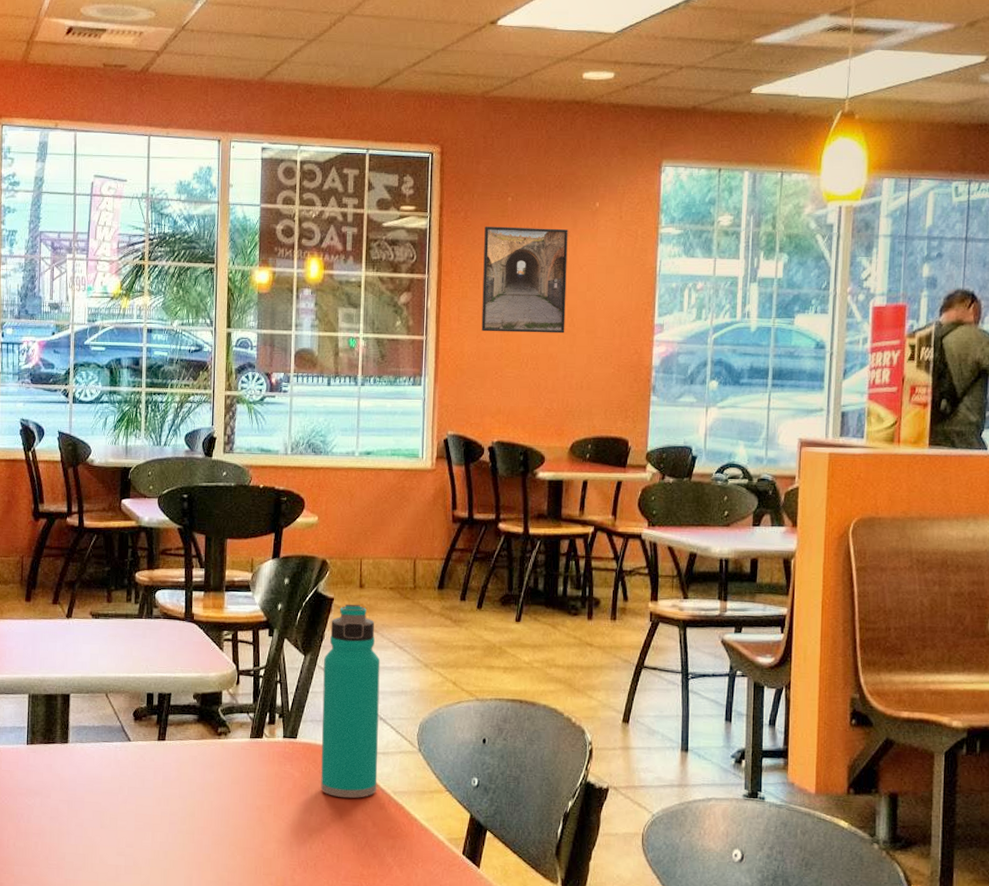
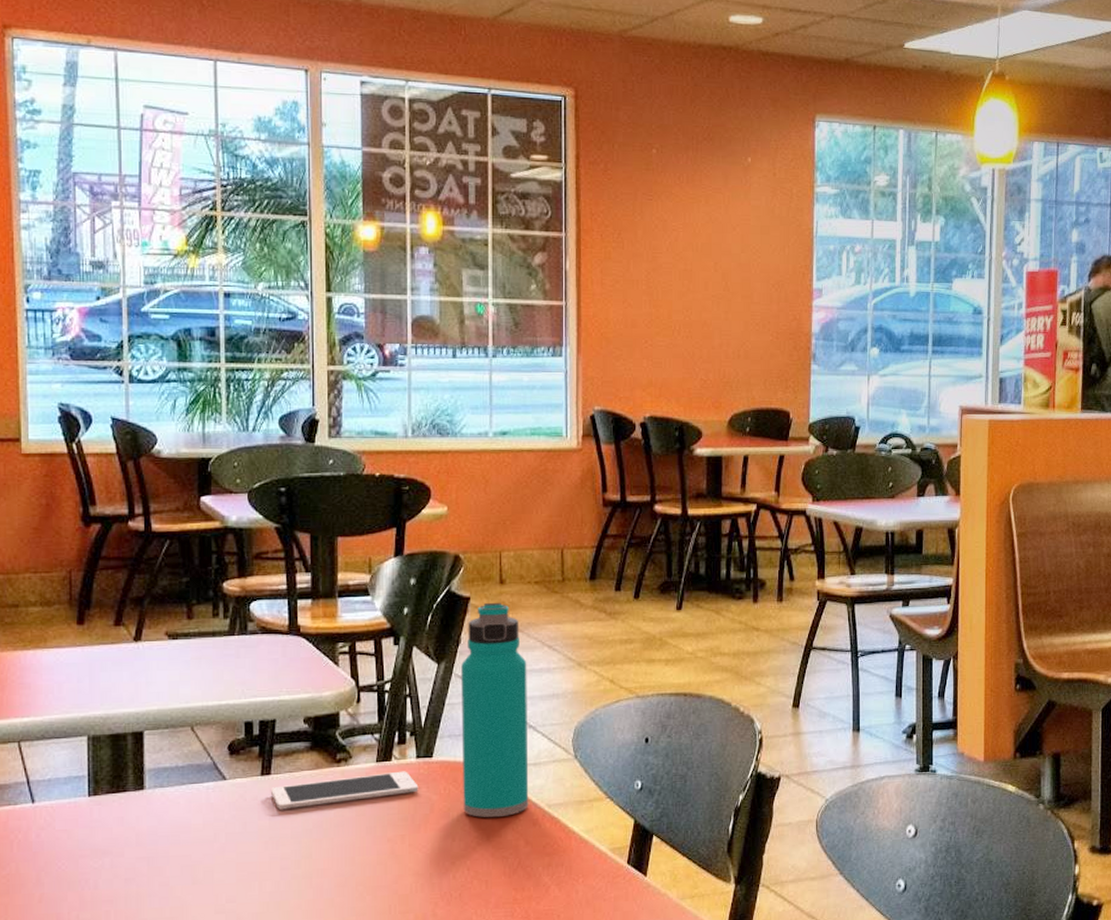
cell phone: none [164,748,284,772] -> present [270,771,419,810]
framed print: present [481,226,568,334] -> none [627,180,719,299]

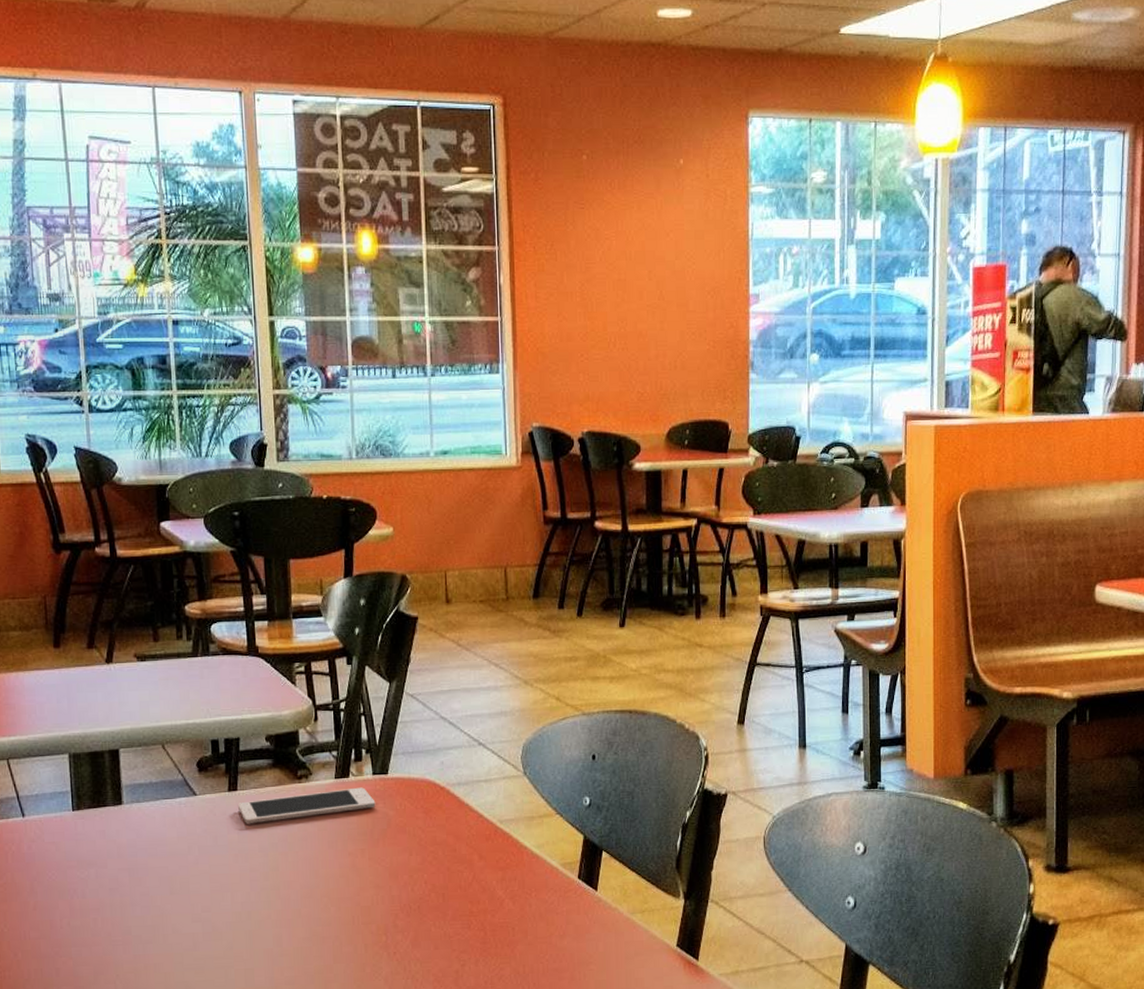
water bottle: present [461,602,529,818] -> none [412,621,481,833]

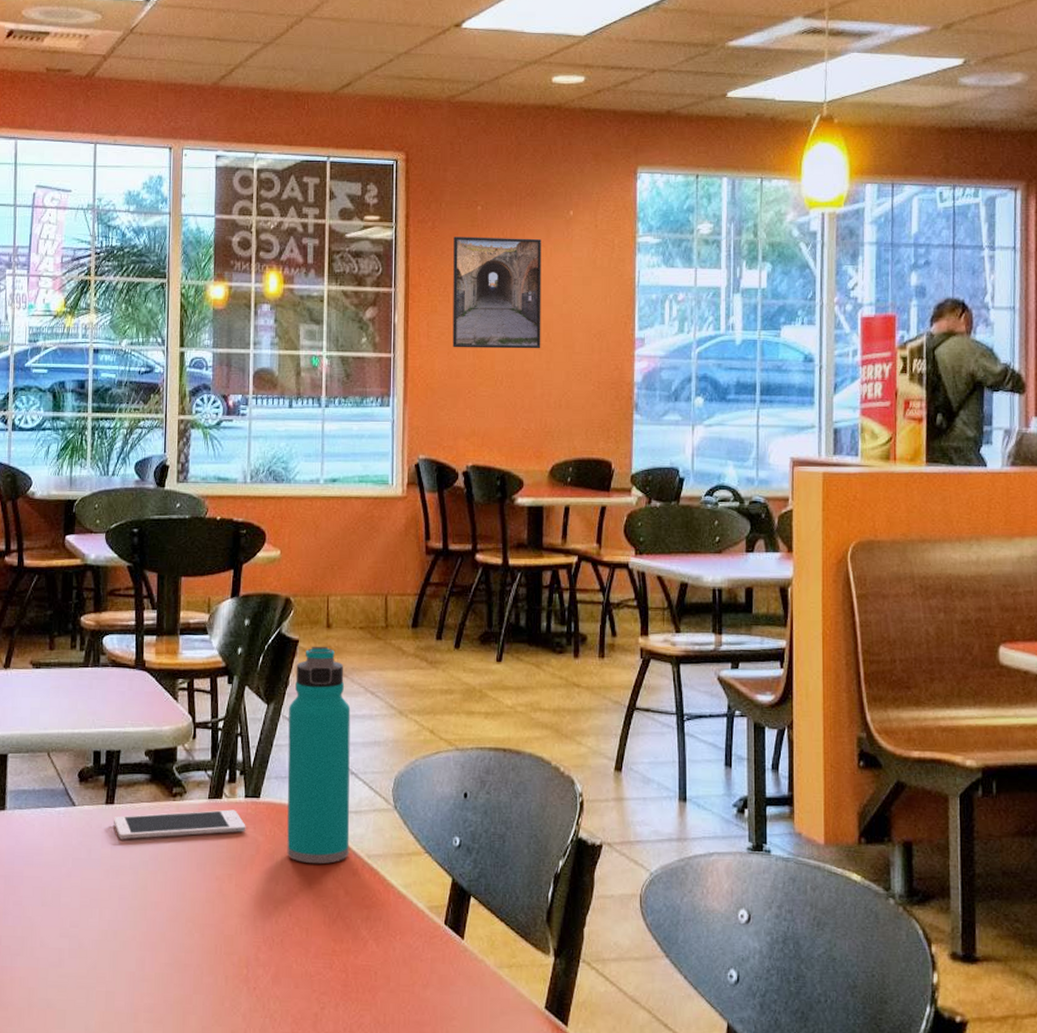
water bottle: none [412,621,481,833] -> present [287,646,351,864]
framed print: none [559,189,654,309] -> present [452,236,542,349]

